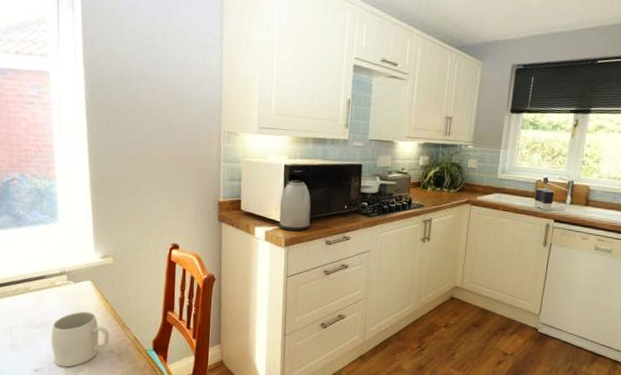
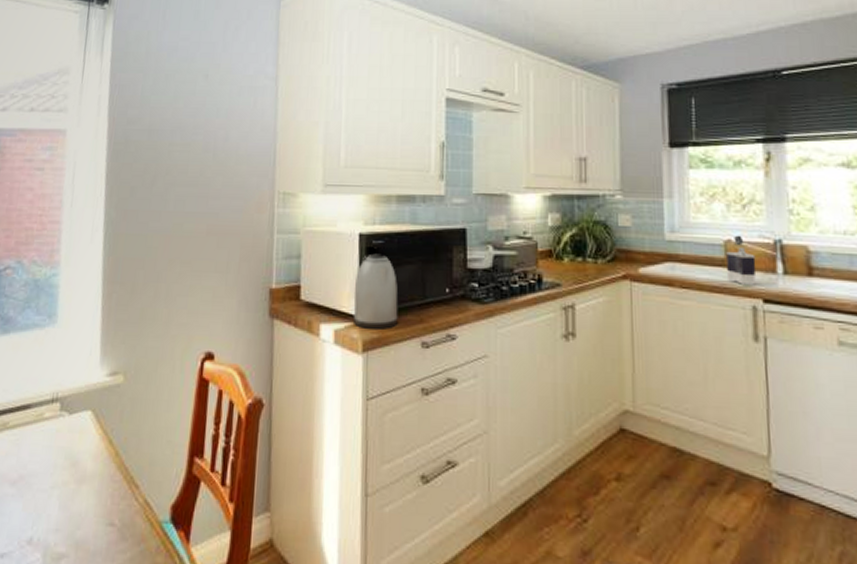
mug: present [51,311,109,367] -> none [27,459,110,551]

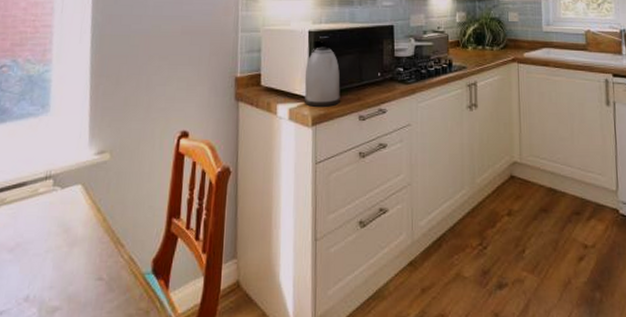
perfume bottle: present [726,235,757,285] -> none [587,26,608,64]

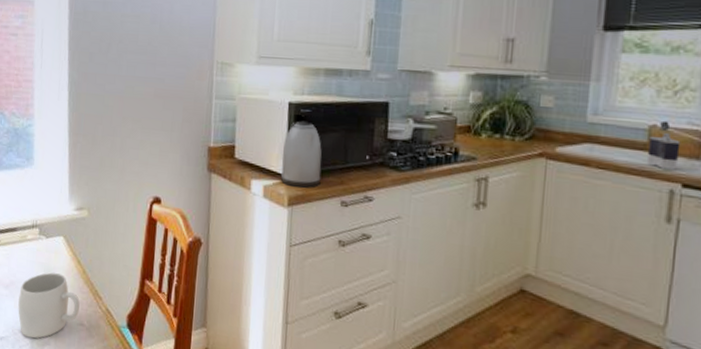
mug: none [24,226,99,306] -> present [18,272,80,339]
perfume bottle: none [587,26,608,64] -> present [648,120,681,170]

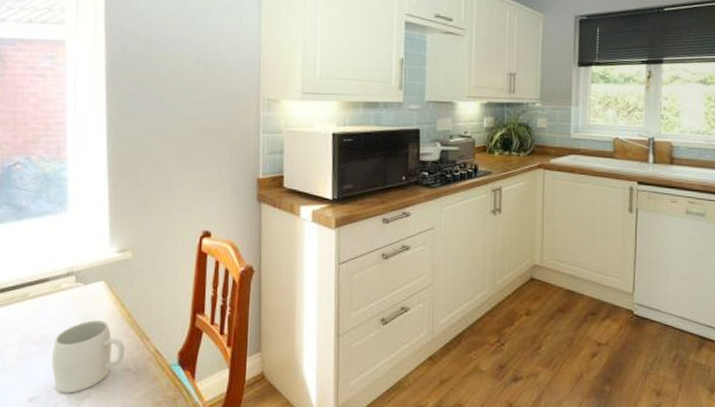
kettle: present [281,121,322,188] -> none [328,149,365,211]
perfume bottle: present [648,120,681,170] -> none [614,134,635,171]

